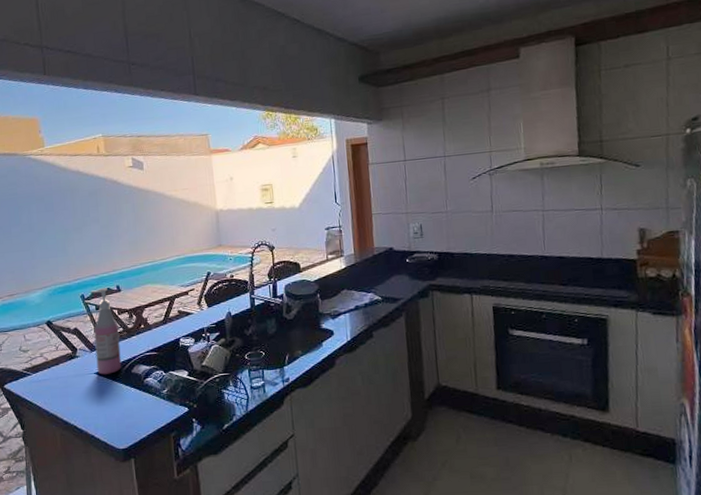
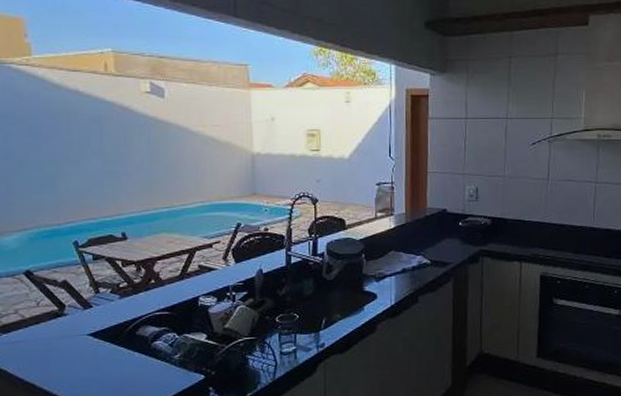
soap dispenser: present [91,288,122,375] -> none [87,235,124,337]

